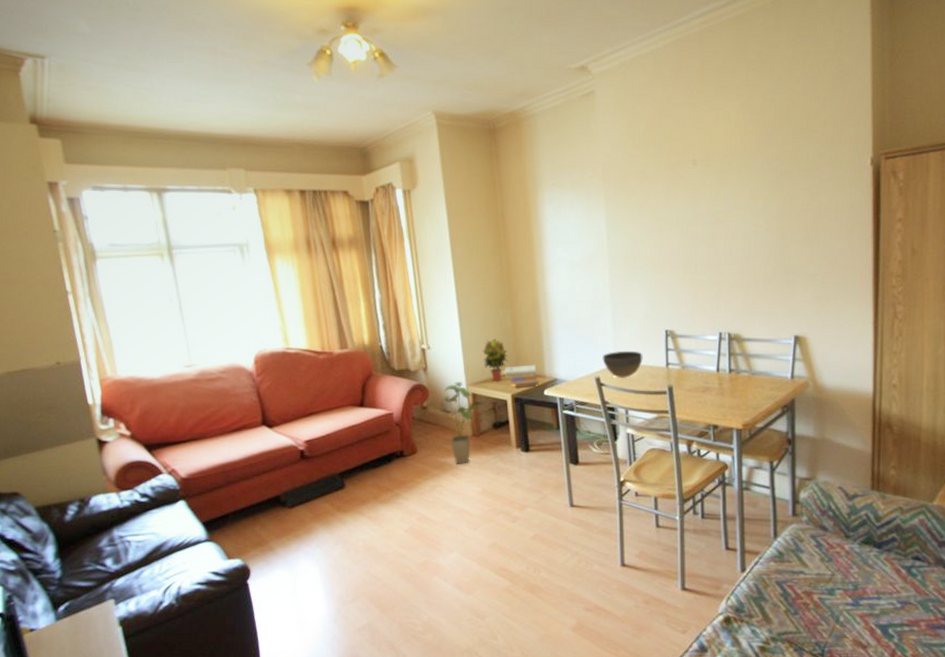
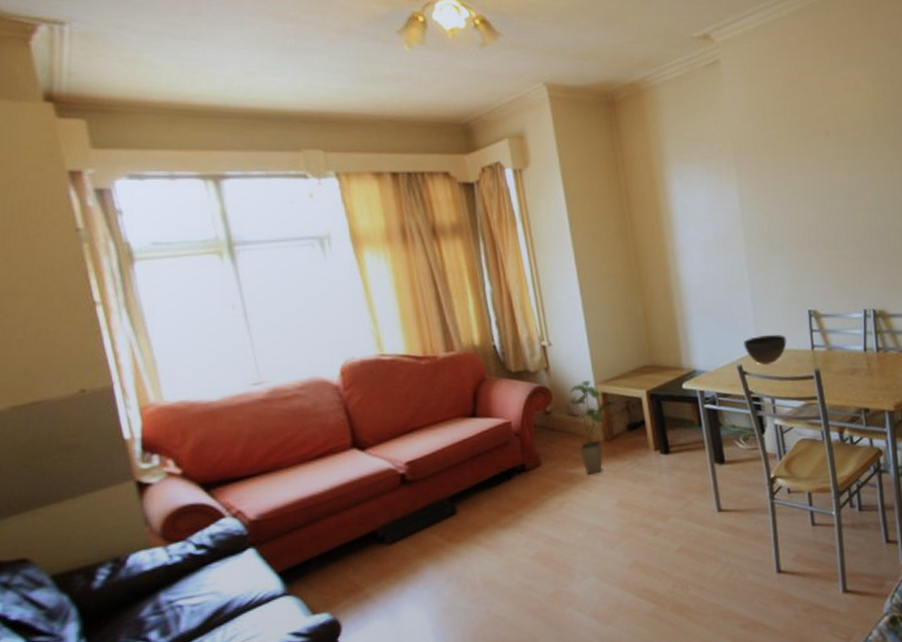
potted plant: present [482,338,510,382] -> none [611,329,642,378]
books: present [503,365,539,388] -> none [636,356,676,383]

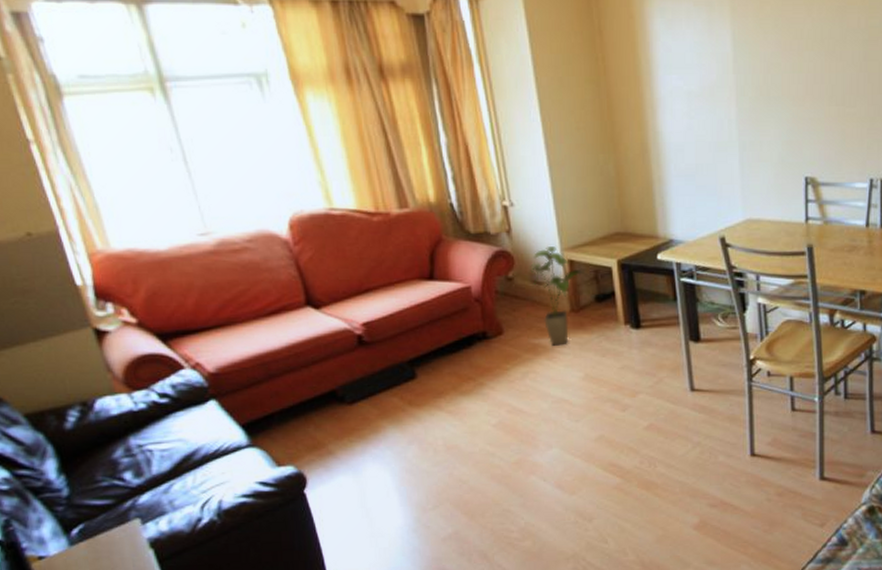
bowl: present [743,334,787,366] -> none [728,203,777,238]

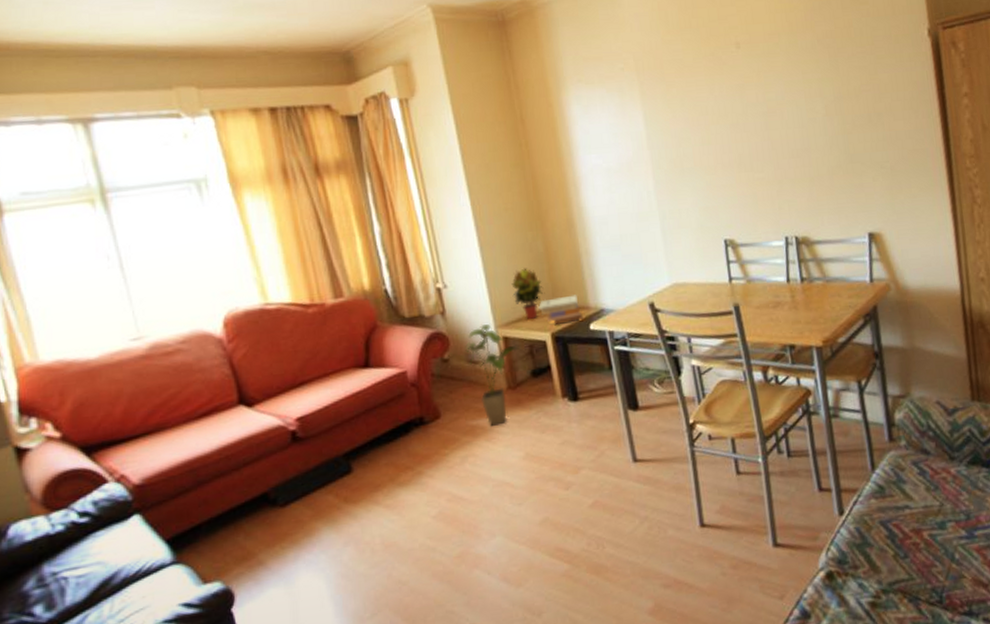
potted plant: none [580,191,614,245] -> present [511,268,545,320]
books: none [606,223,651,252] -> present [538,294,583,325]

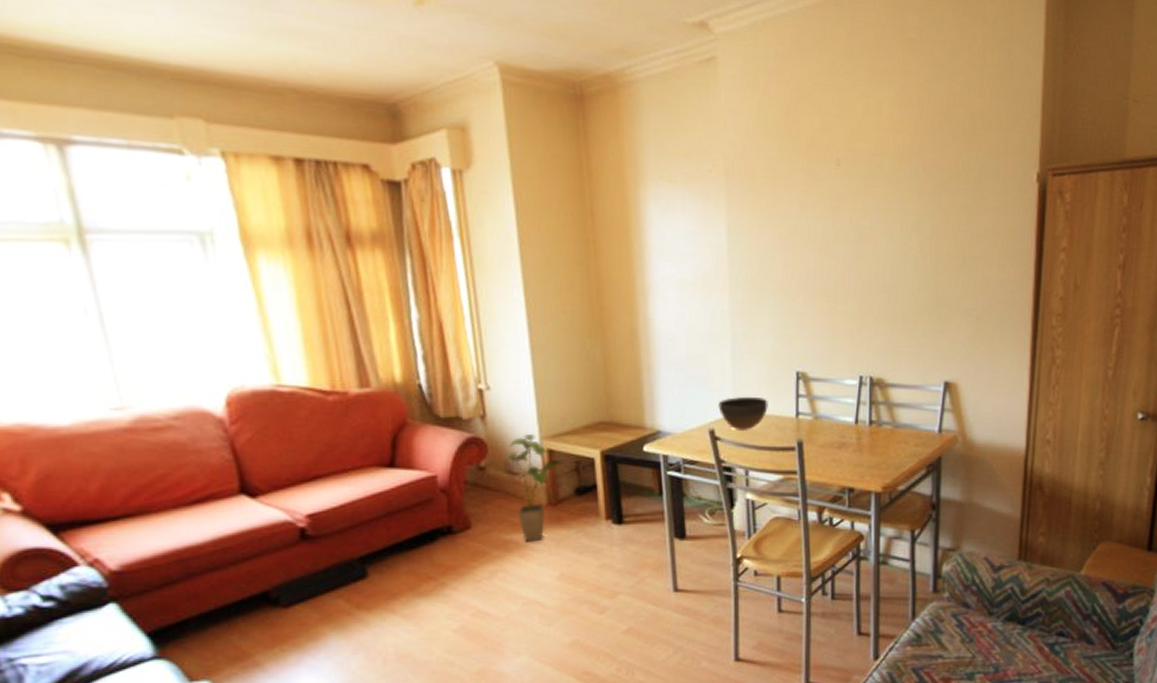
potted plant: present [511,268,545,320] -> none [562,377,599,435]
books: present [538,294,583,325] -> none [590,412,637,442]
bowl: none [654,267,702,302] -> present [718,396,768,432]

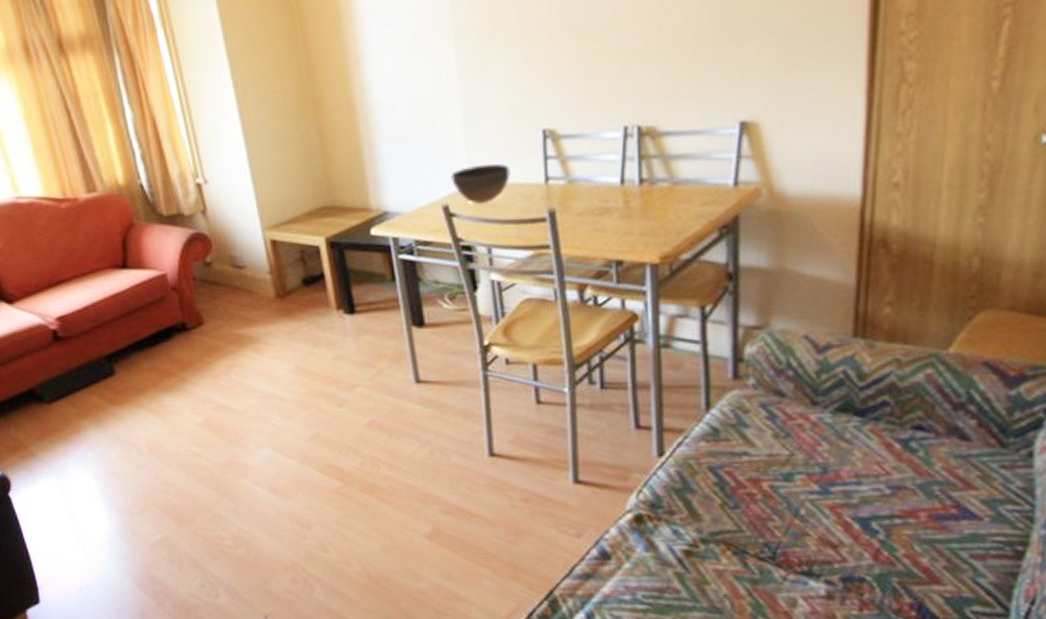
house plant: present [505,434,564,542] -> none [229,226,289,336]

